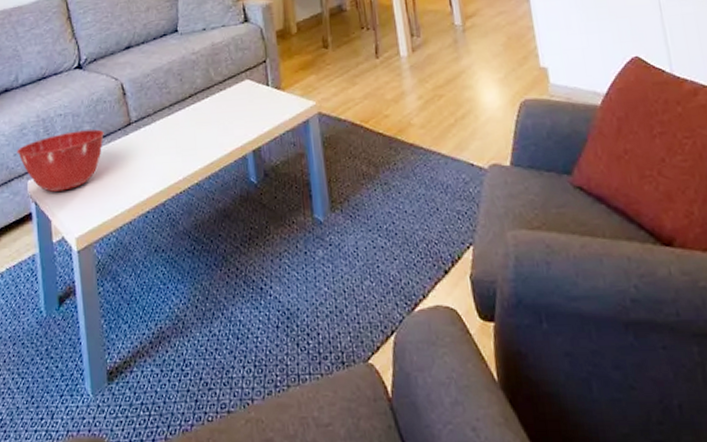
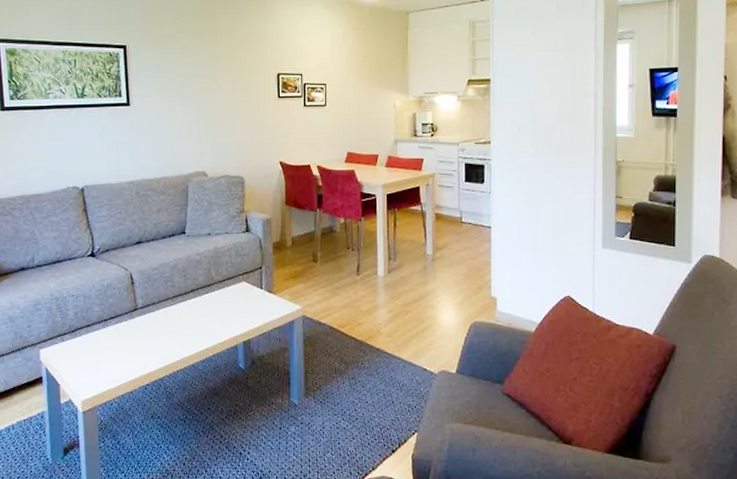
mixing bowl: present [17,129,104,192] -> none [30,311,112,361]

